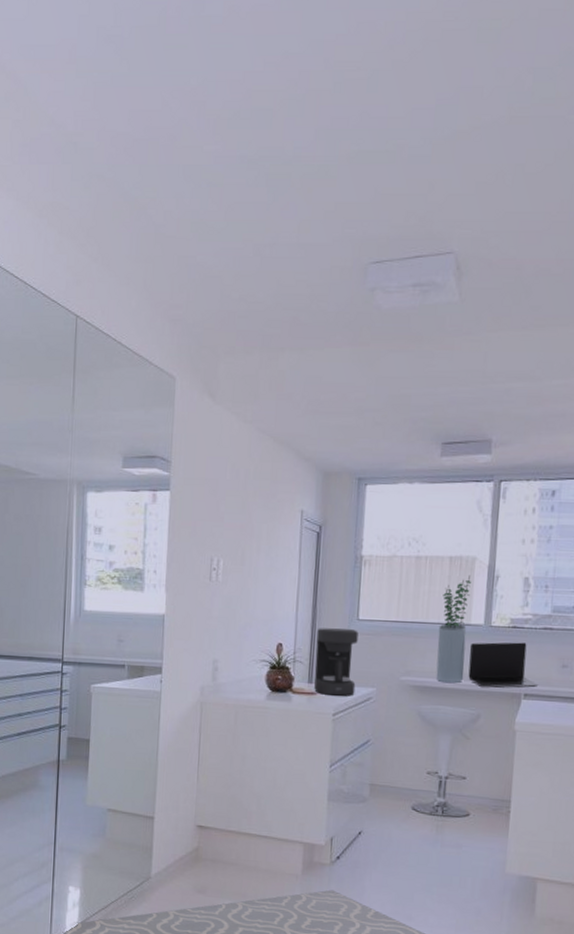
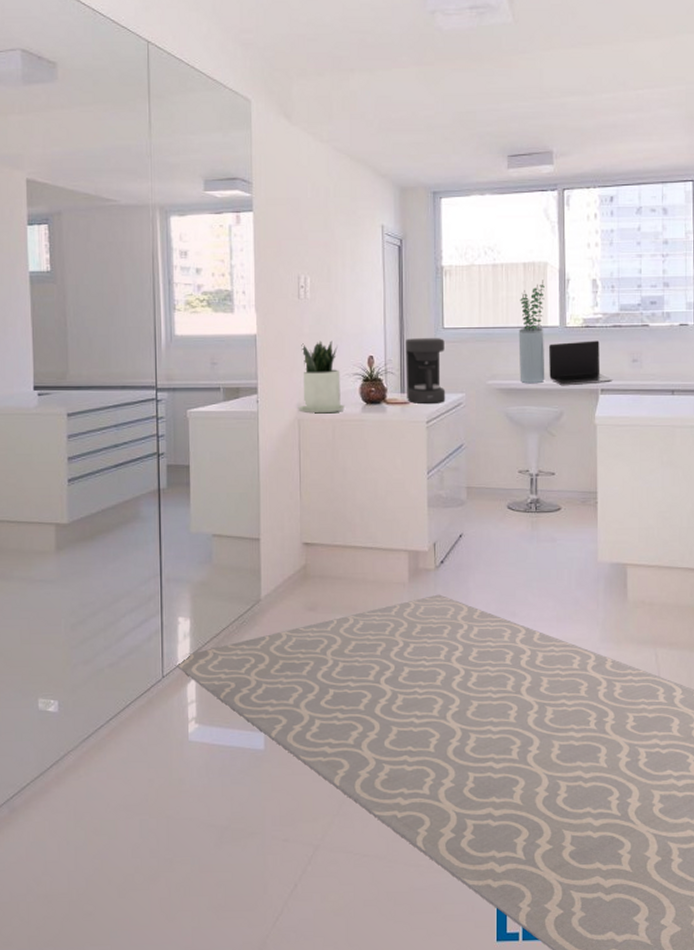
planter: none [201,624,249,699] -> present [298,340,345,414]

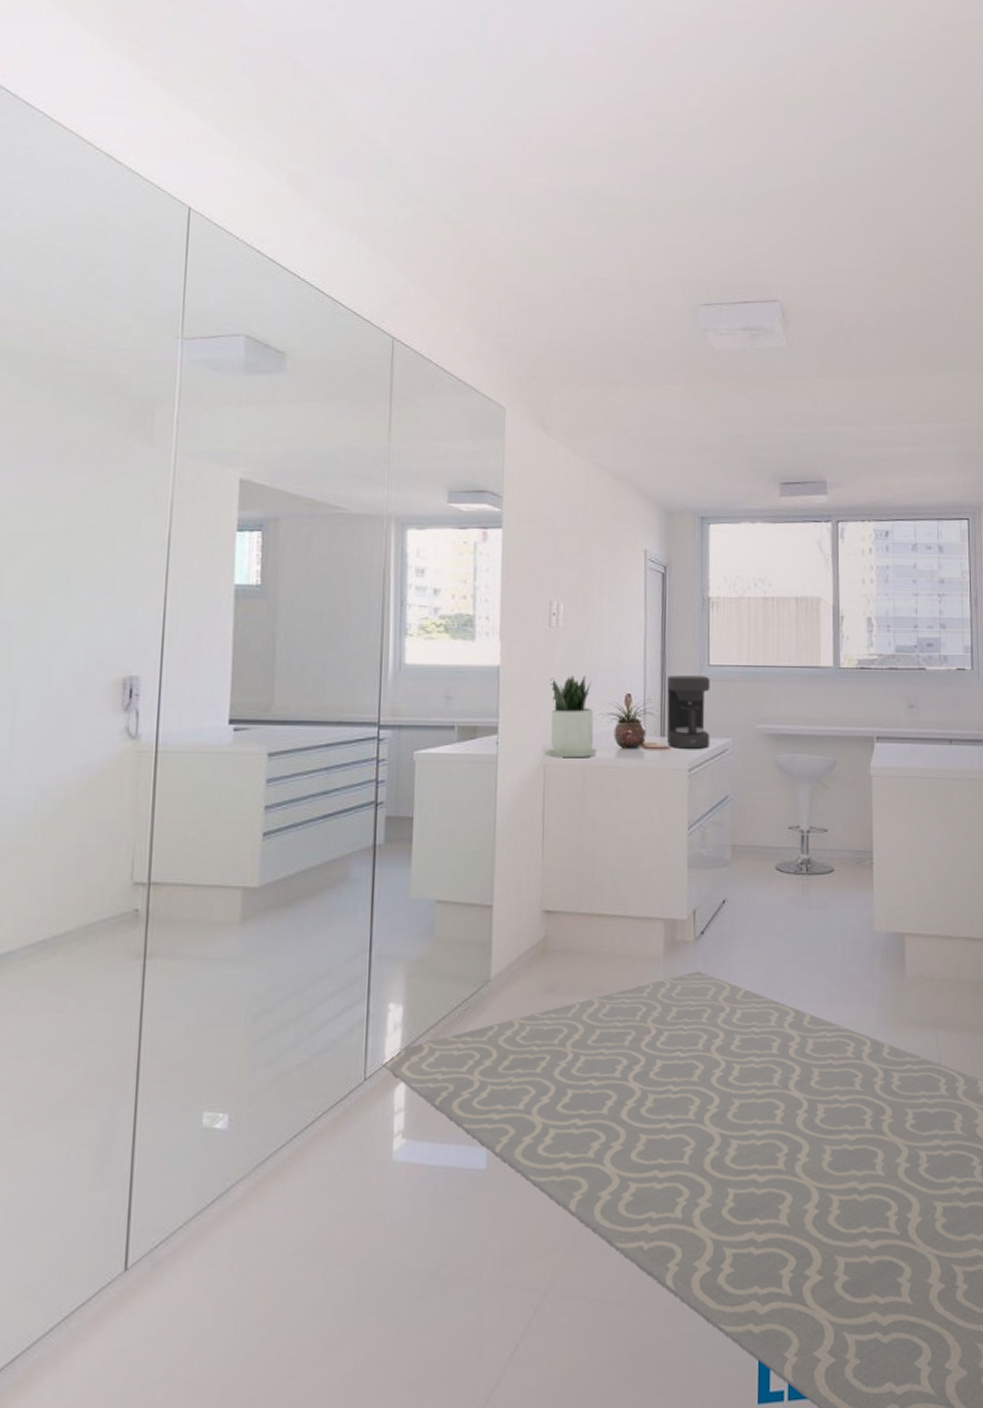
vase: present [518,280,545,384] -> none [789,616,818,730]
laptop computer: present [549,341,612,386] -> none [822,683,888,733]

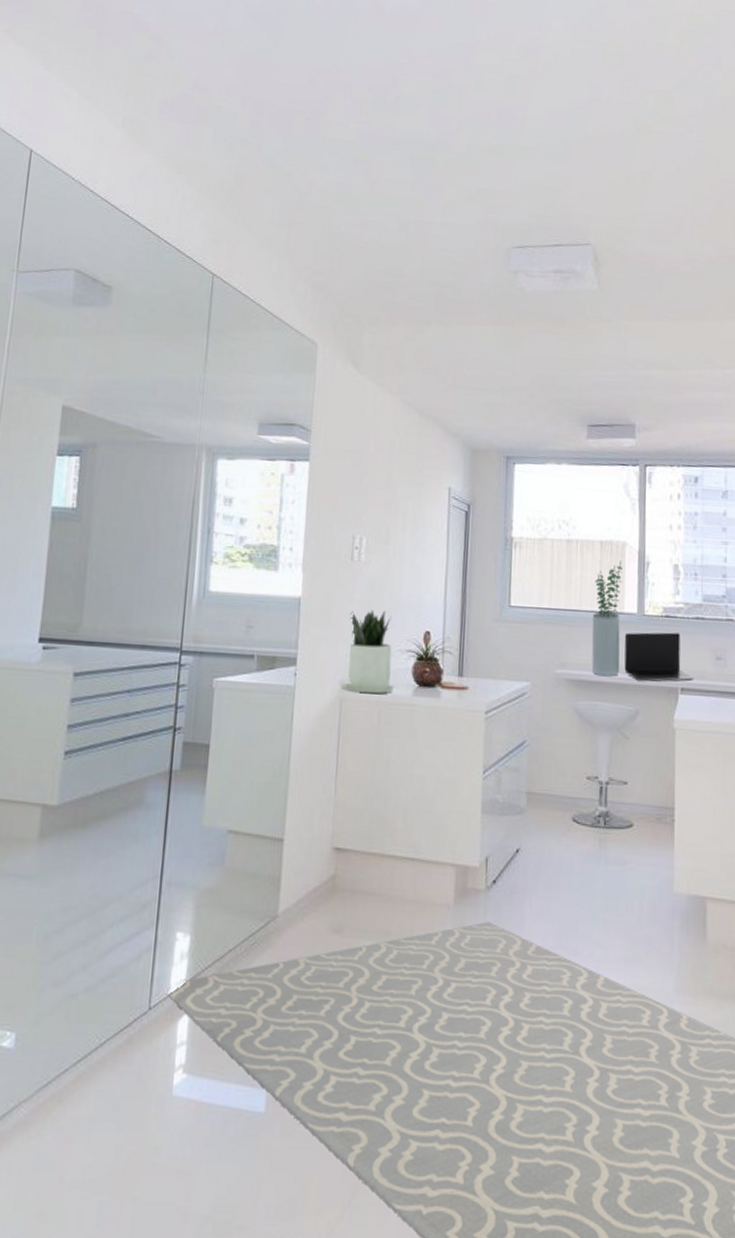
coffee maker: present [666,675,710,749] -> none [465,615,511,691]
vase: none [789,616,818,730] -> present [591,561,622,677]
laptop computer: none [822,683,888,733] -> present [624,632,693,682]

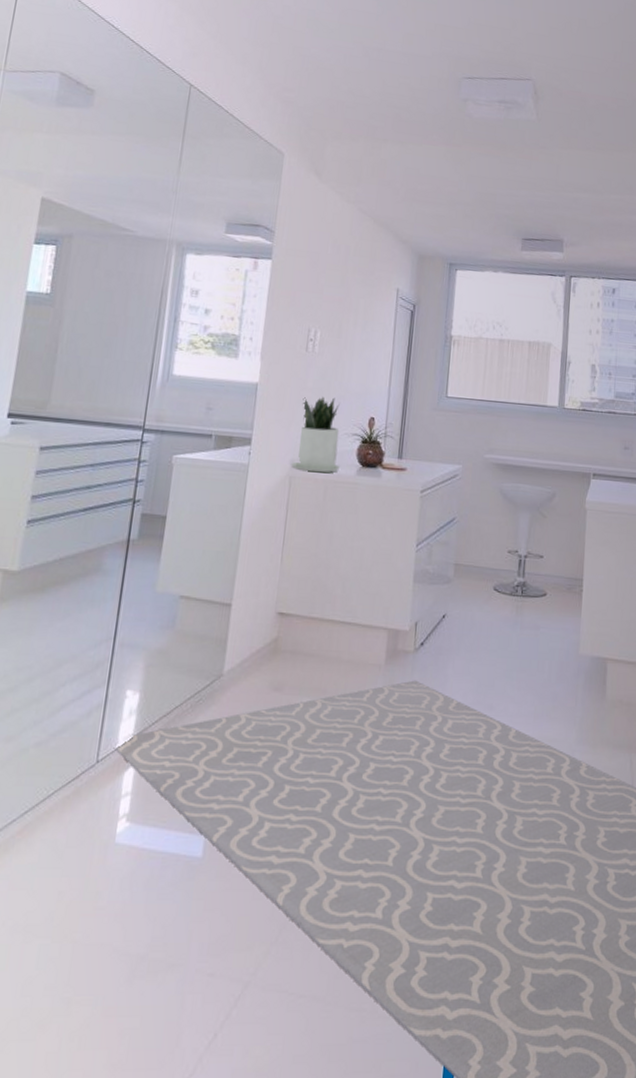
vase: present [591,561,622,677] -> none [516,360,547,463]
laptop computer: present [624,632,693,682] -> none [545,423,604,468]

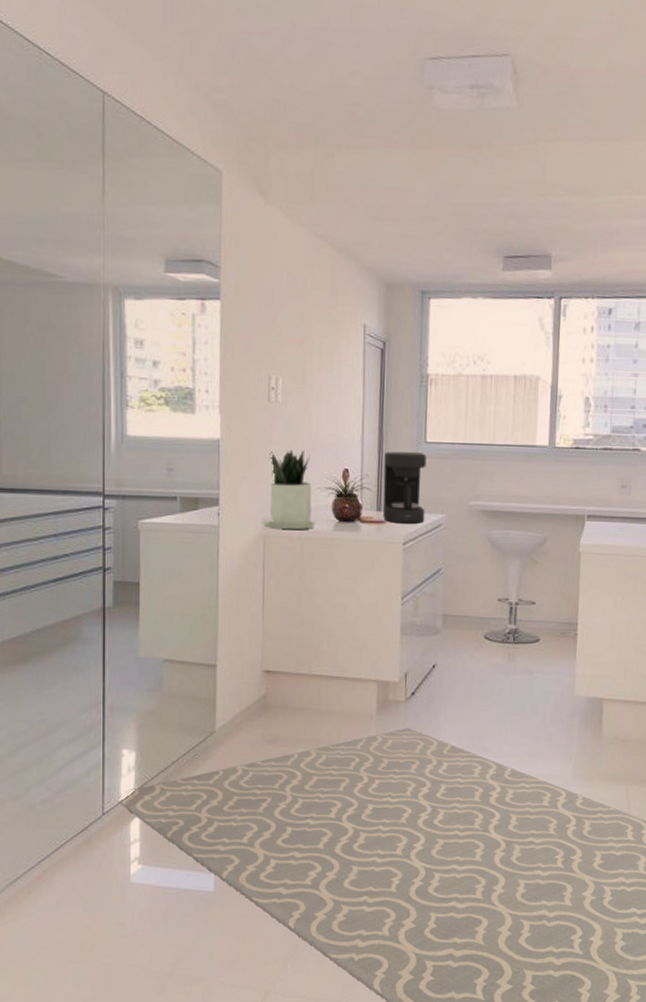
coffee maker: none [404,403,447,473] -> present [383,452,427,524]

